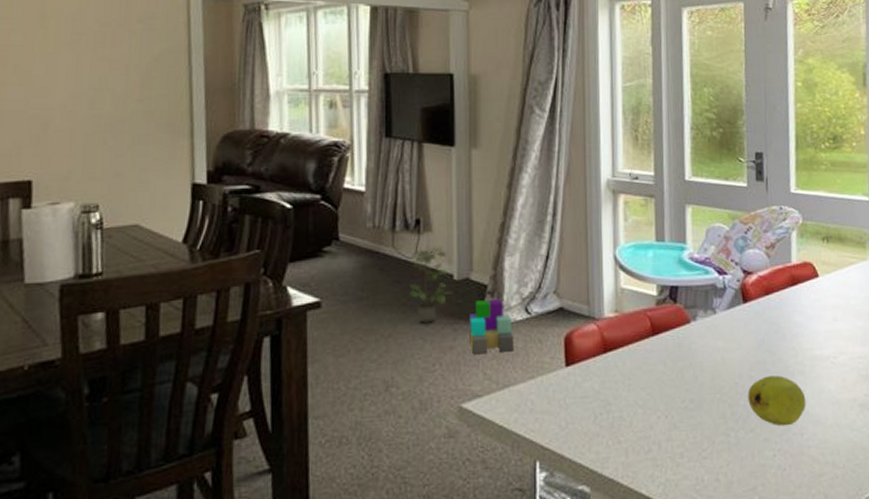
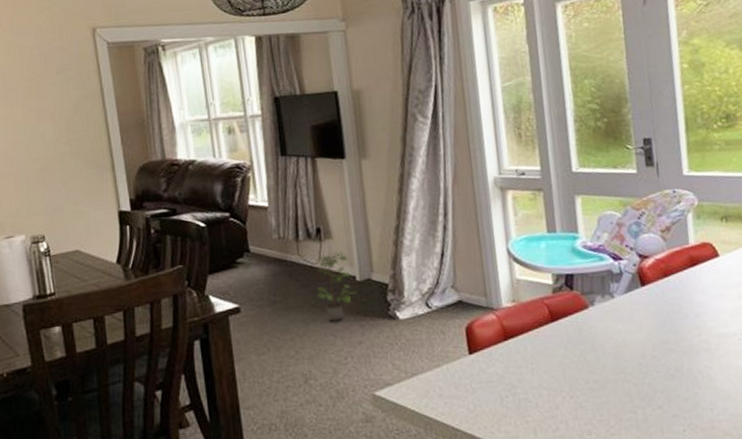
toy blocks: present [470,298,515,355] -> none [374,295,419,348]
fruit: present [748,375,806,426] -> none [652,354,715,403]

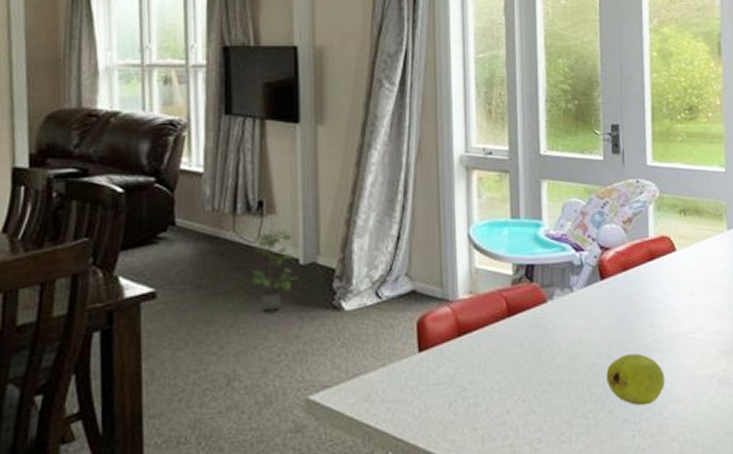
fruit: none [652,354,715,403] -> present [606,353,665,406]

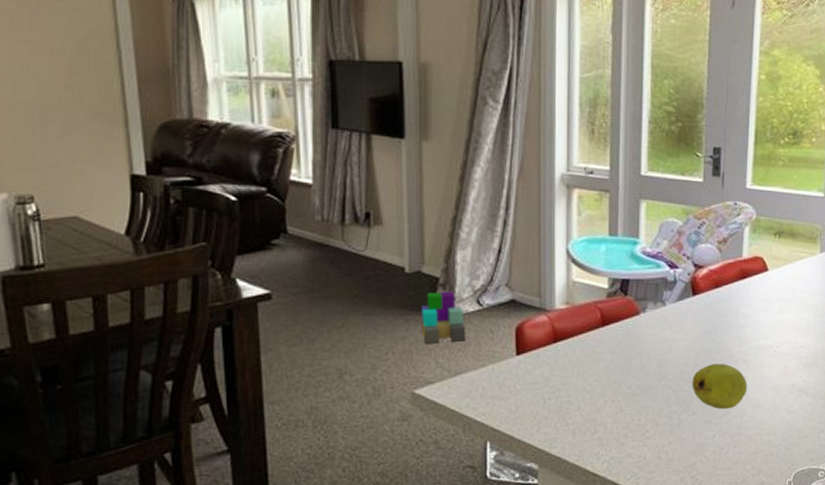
potted plant: present [253,230,300,313] -> none [361,240,406,316]
toy blocks: none [317,283,365,343] -> present [421,291,466,344]

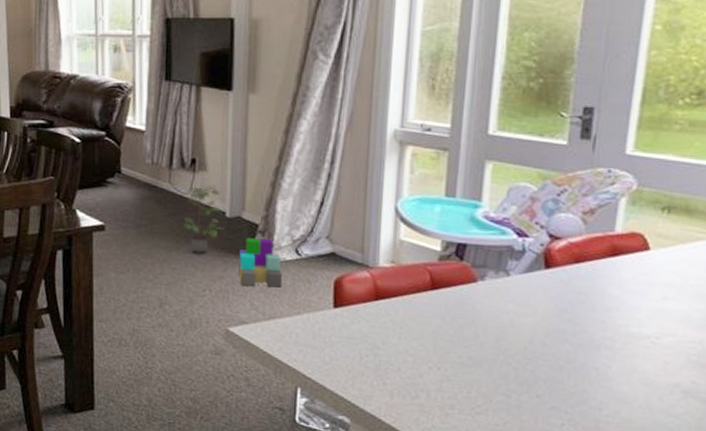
potted plant: none [361,240,406,316] -> present [184,185,226,255]
fruit: present [692,363,747,410] -> none [537,346,612,399]

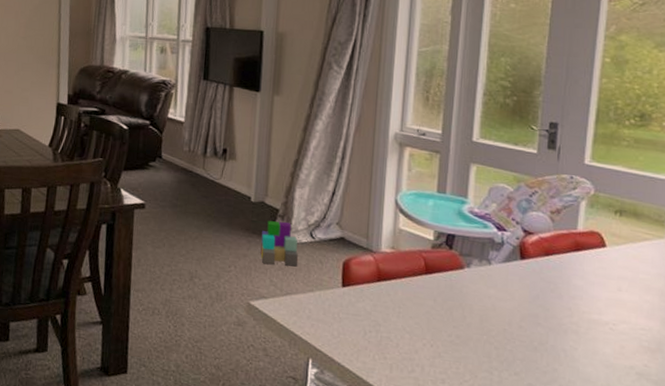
potted plant: present [184,185,226,255] -> none [214,172,251,234]

